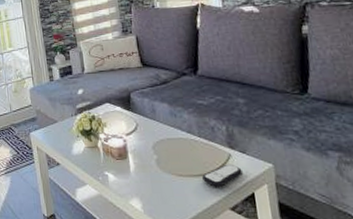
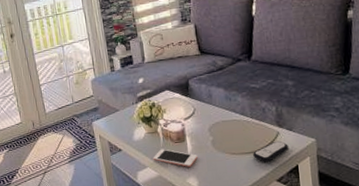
cell phone: none [93,165,141,187] -> present [153,149,197,167]

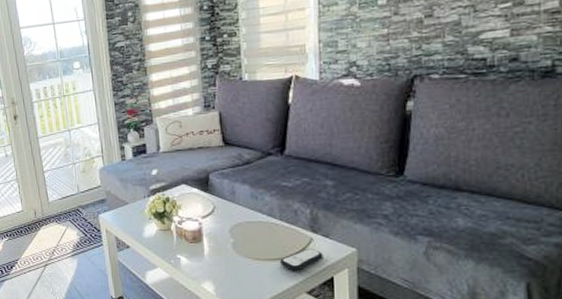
cell phone: present [153,149,197,167] -> none [164,248,215,270]

